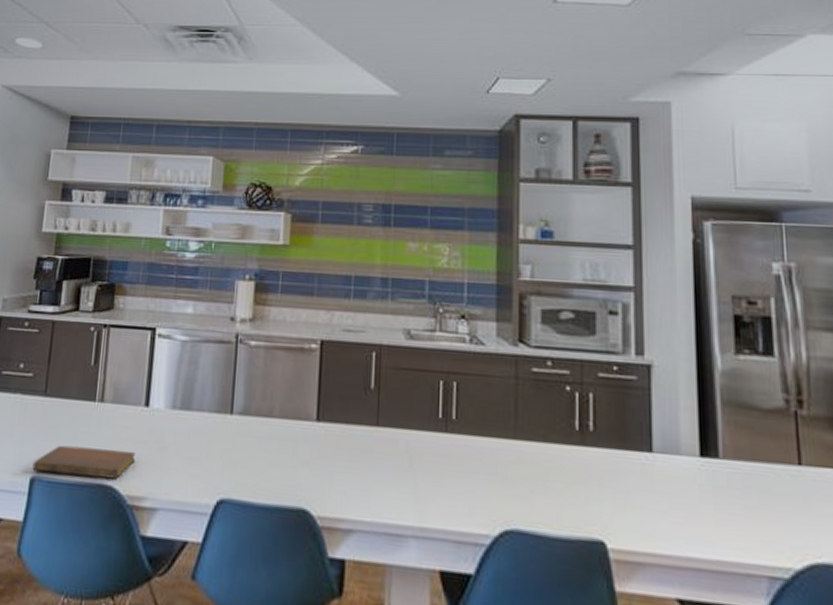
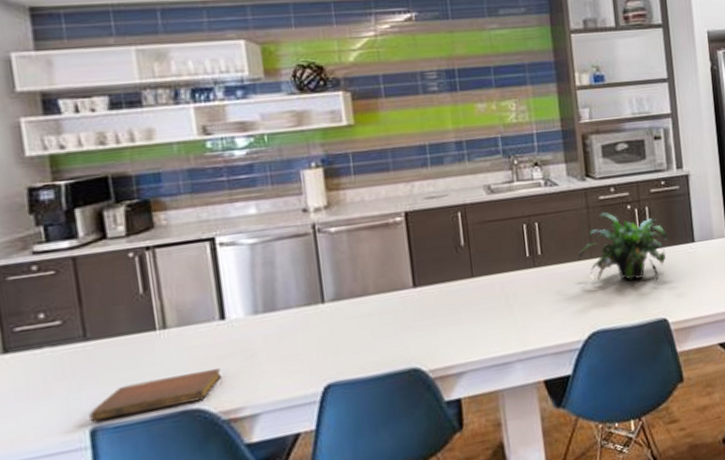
potted plant: none [498,388,617,492] -> present [577,212,669,284]

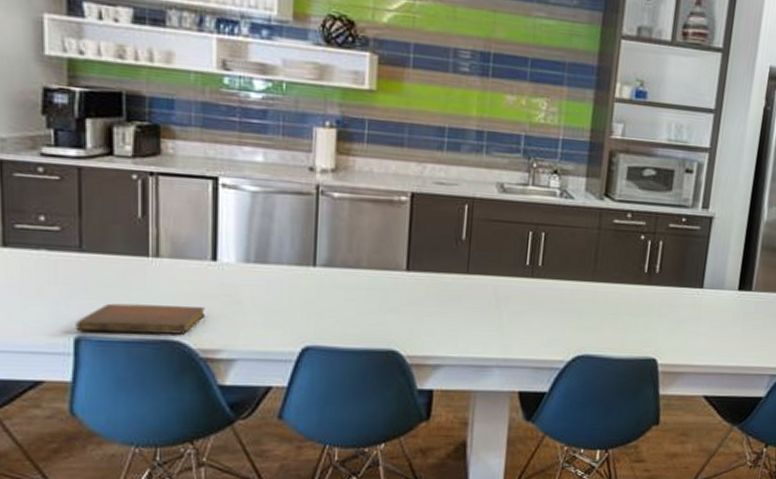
potted plant: present [577,212,669,284] -> none [578,237,677,322]

